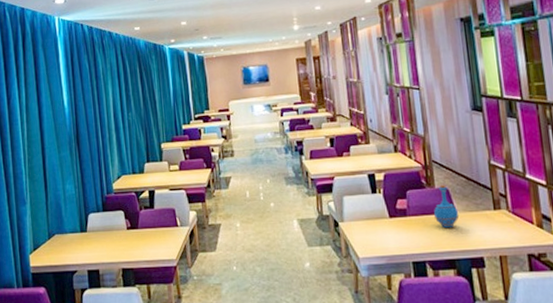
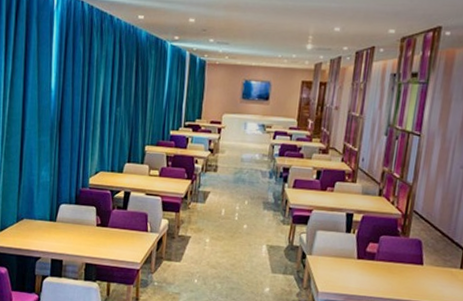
bottle: present [434,184,459,228] -> none [401,235,425,278]

